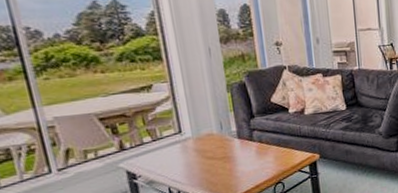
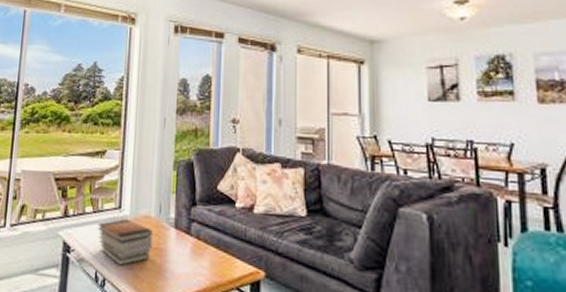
book stack: none [159,139,220,178] -> present [97,218,153,266]

